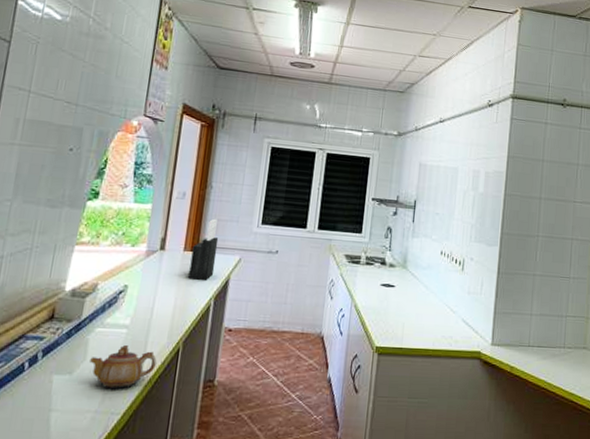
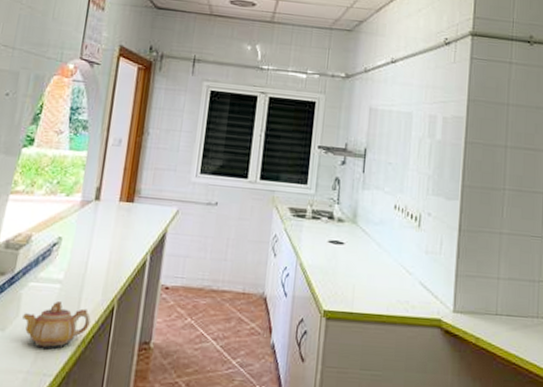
knife block: present [187,218,219,280] -> none [123,167,156,233]

